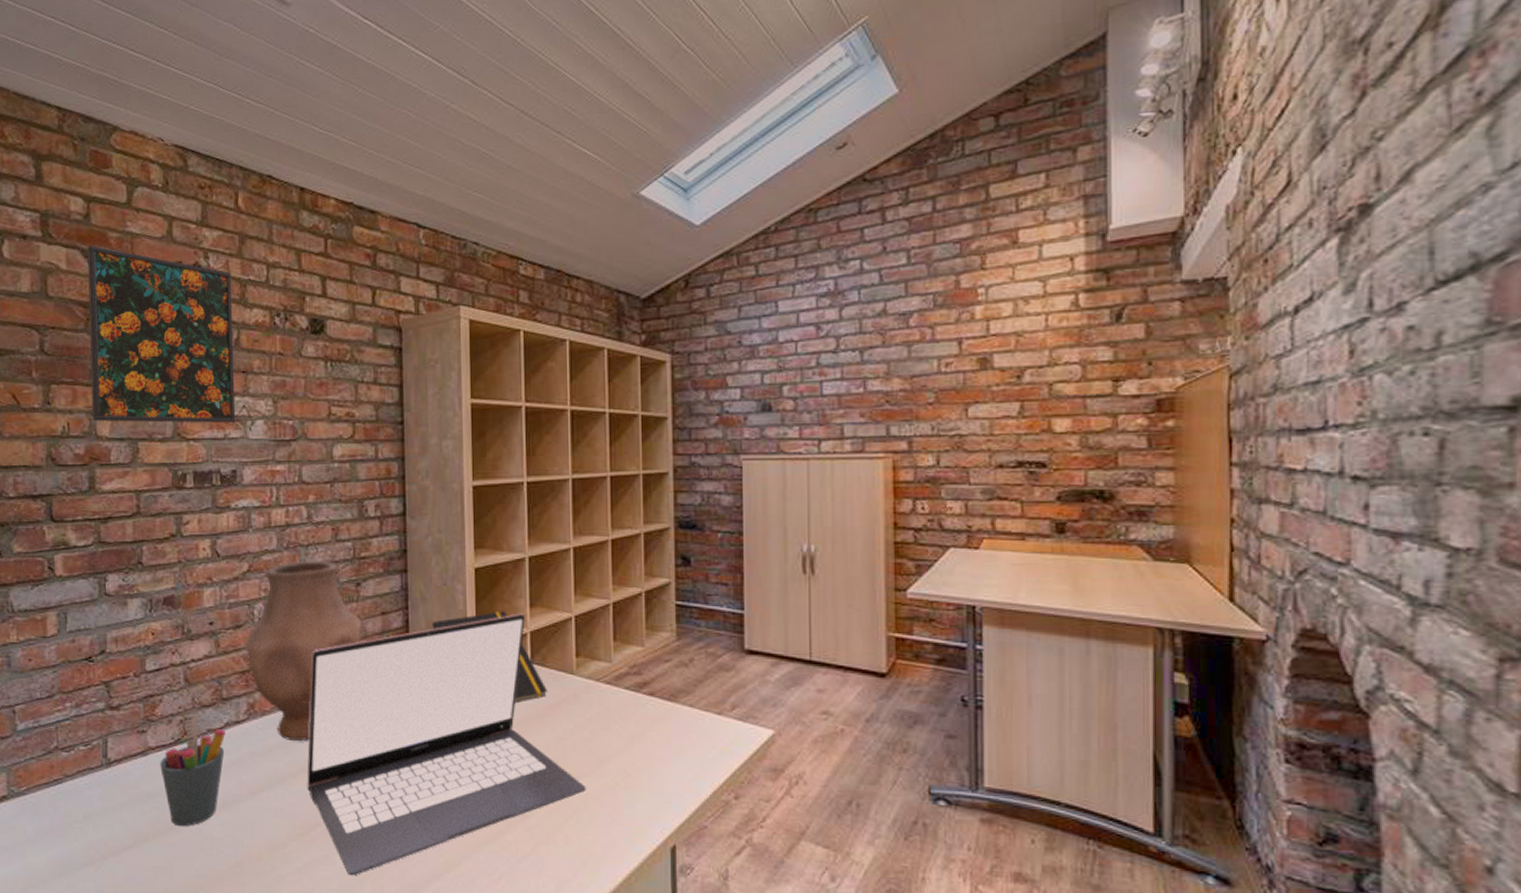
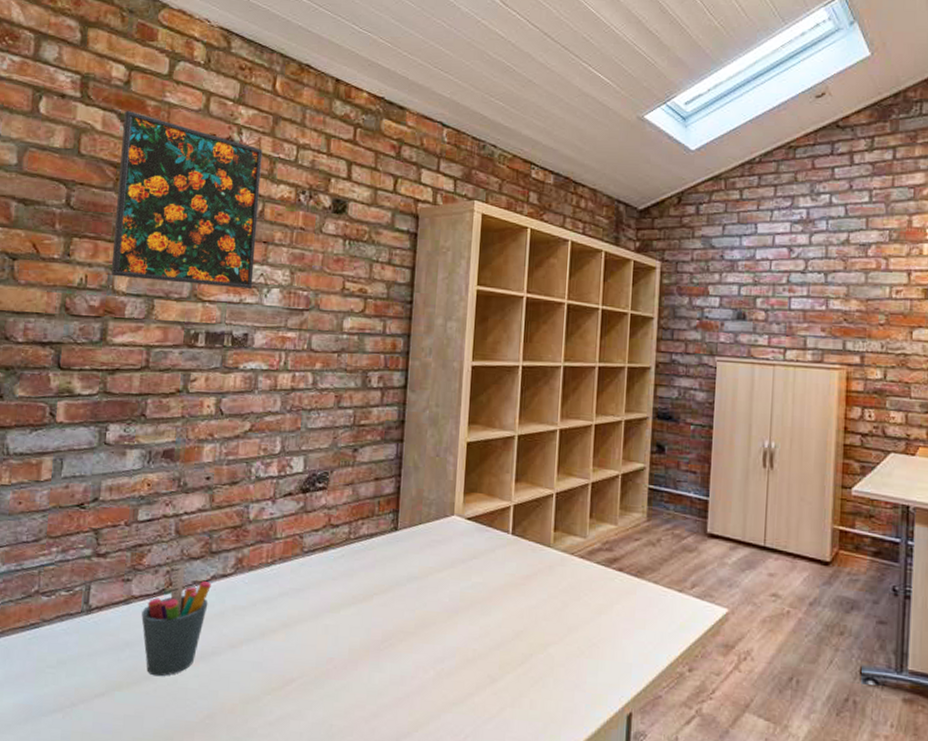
vase: present [246,561,362,741] -> none [240,424,356,598]
laptop: present [307,613,586,876] -> none [286,487,553,732]
notepad: present [432,611,548,704] -> none [422,484,526,572]

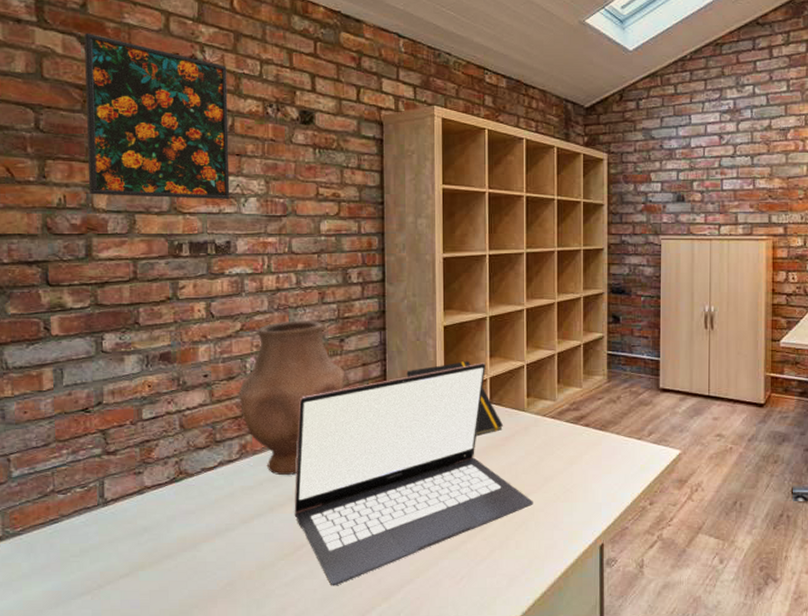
pen holder: present [141,566,211,677] -> none [156,456,219,555]
vase: none [240,424,356,598] -> present [239,321,345,475]
laptop: none [286,487,553,732] -> present [294,363,533,586]
notepad: none [422,484,526,572] -> present [406,361,504,437]

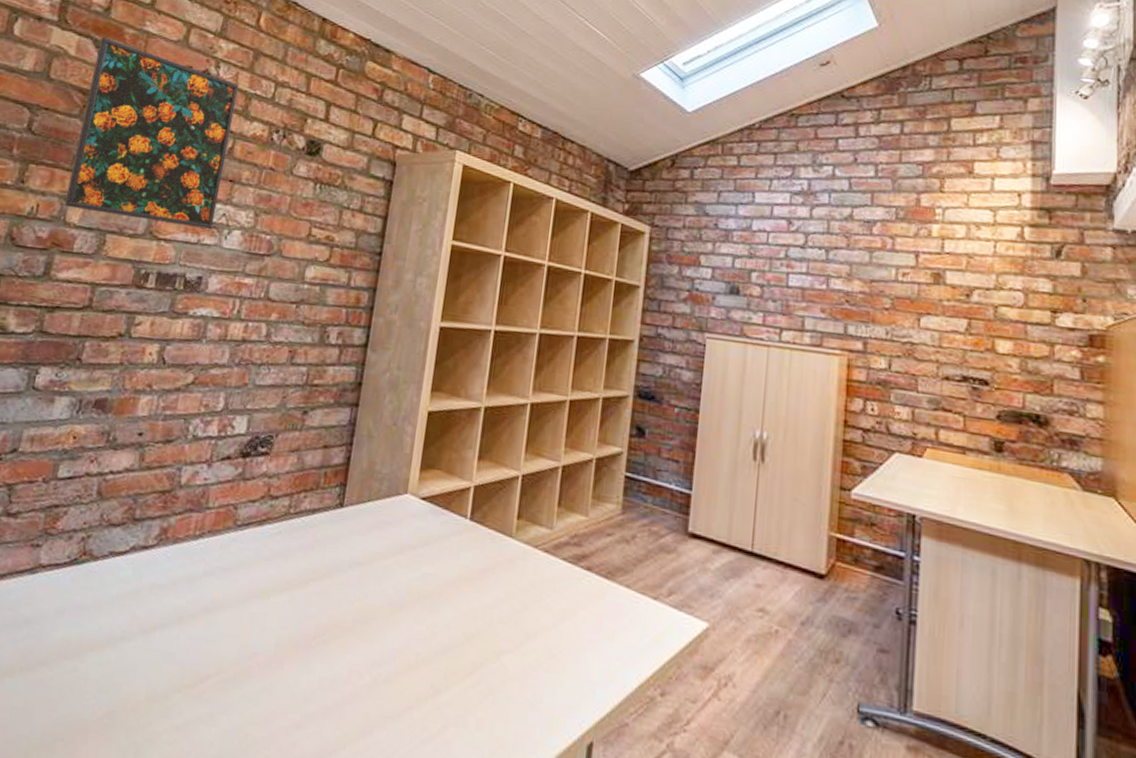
vase: present [239,321,345,475] -> none [171,379,302,578]
laptop: present [294,363,533,586] -> none [205,464,507,742]
notepad: present [406,361,504,437] -> none [373,460,484,563]

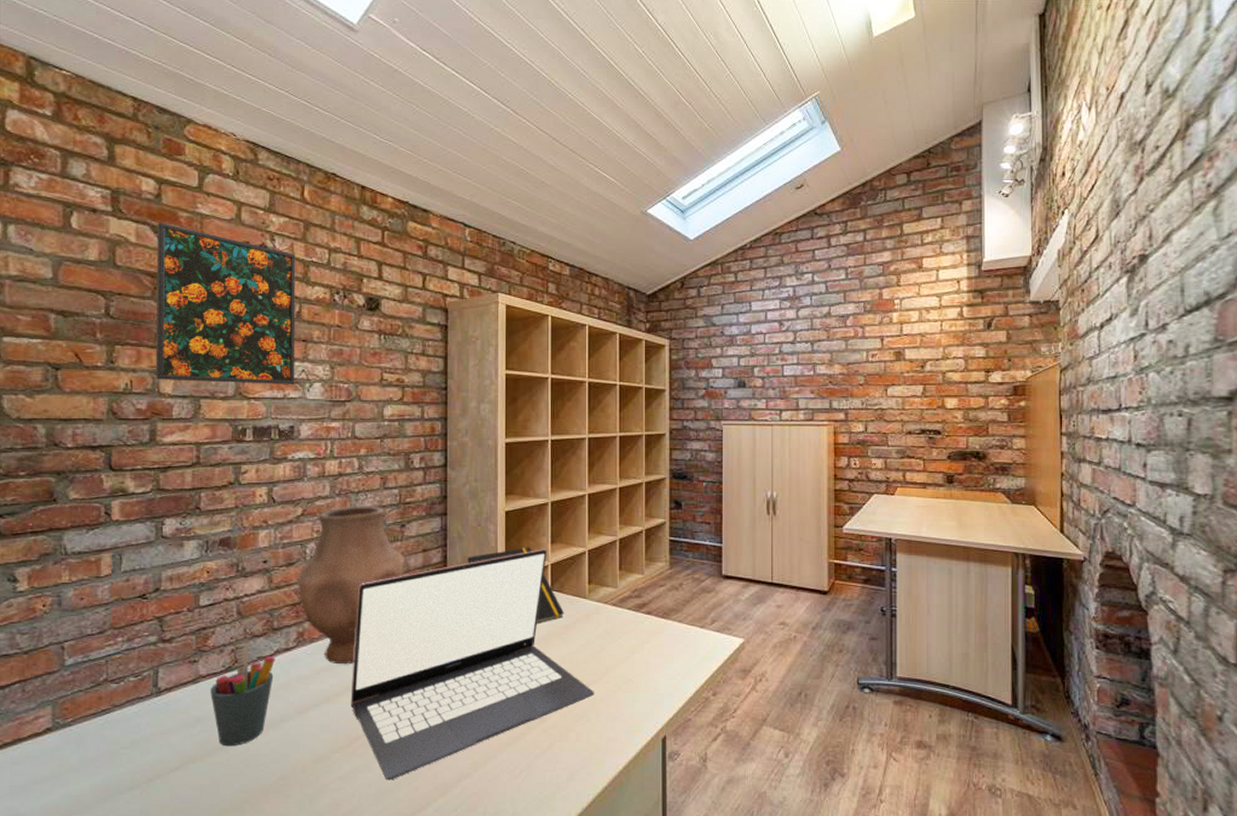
pen holder: none [44,532,130,663] -> present [210,644,275,747]
vase: none [171,379,302,578] -> present [298,506,405,663]
laptop: none [205,464,507,742] -> present [350,549,594,781]
notepad: none [373,460,484,563] -> present [467,547,565,625]

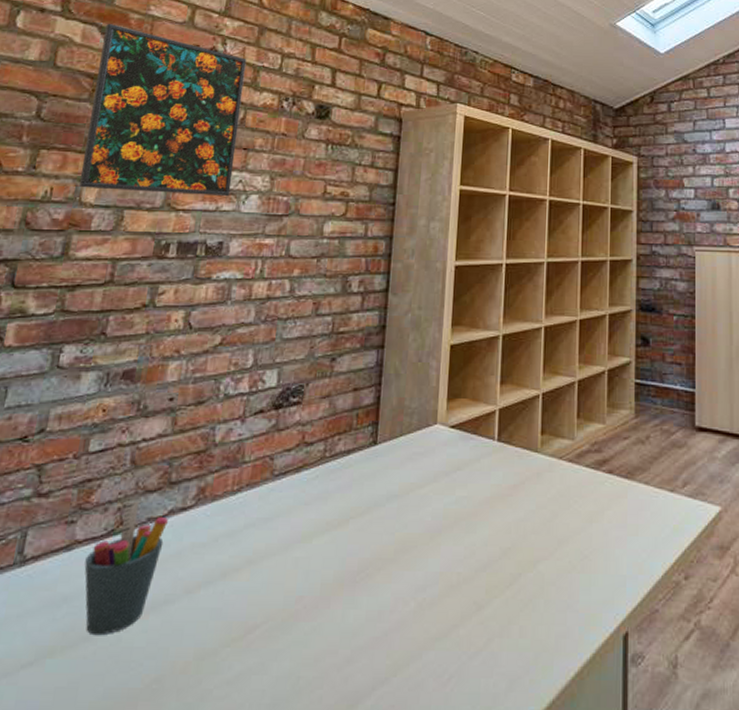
vase: present [298,506,405,663] -> none [205,335,333,529]
laptop: present [350,549,594,781] -> none [250,390,543,686]
notepad: present [467,547,565,625] -> none [403,388,513,484]

